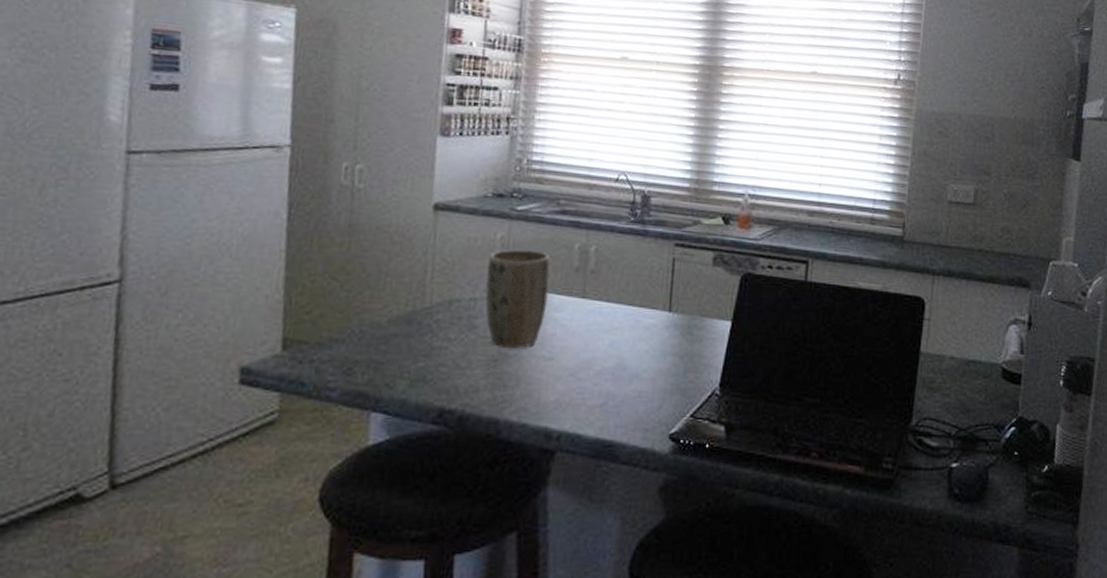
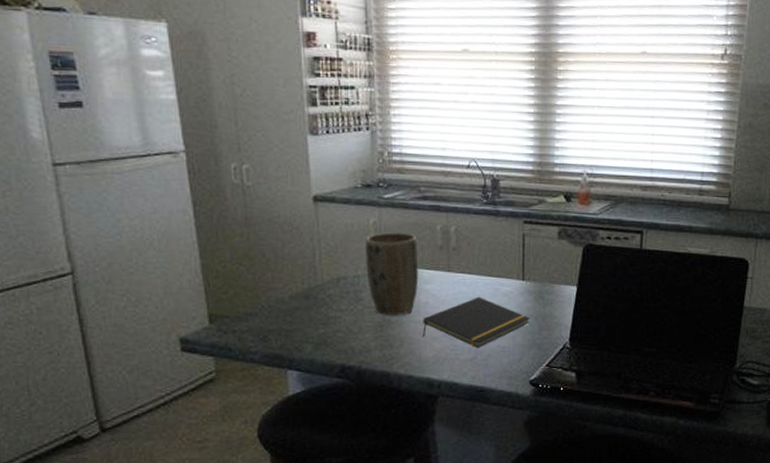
notepad: none [543,329,675,391] -> present [422,296,531,348]

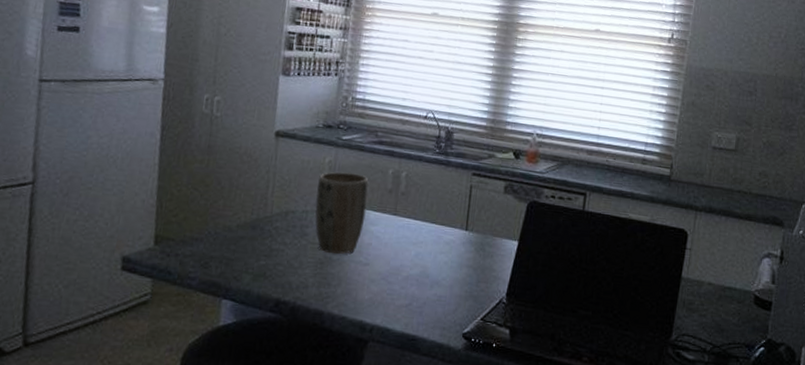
notepad: present [422,296,531,348] -> none [360,242,470,294]

